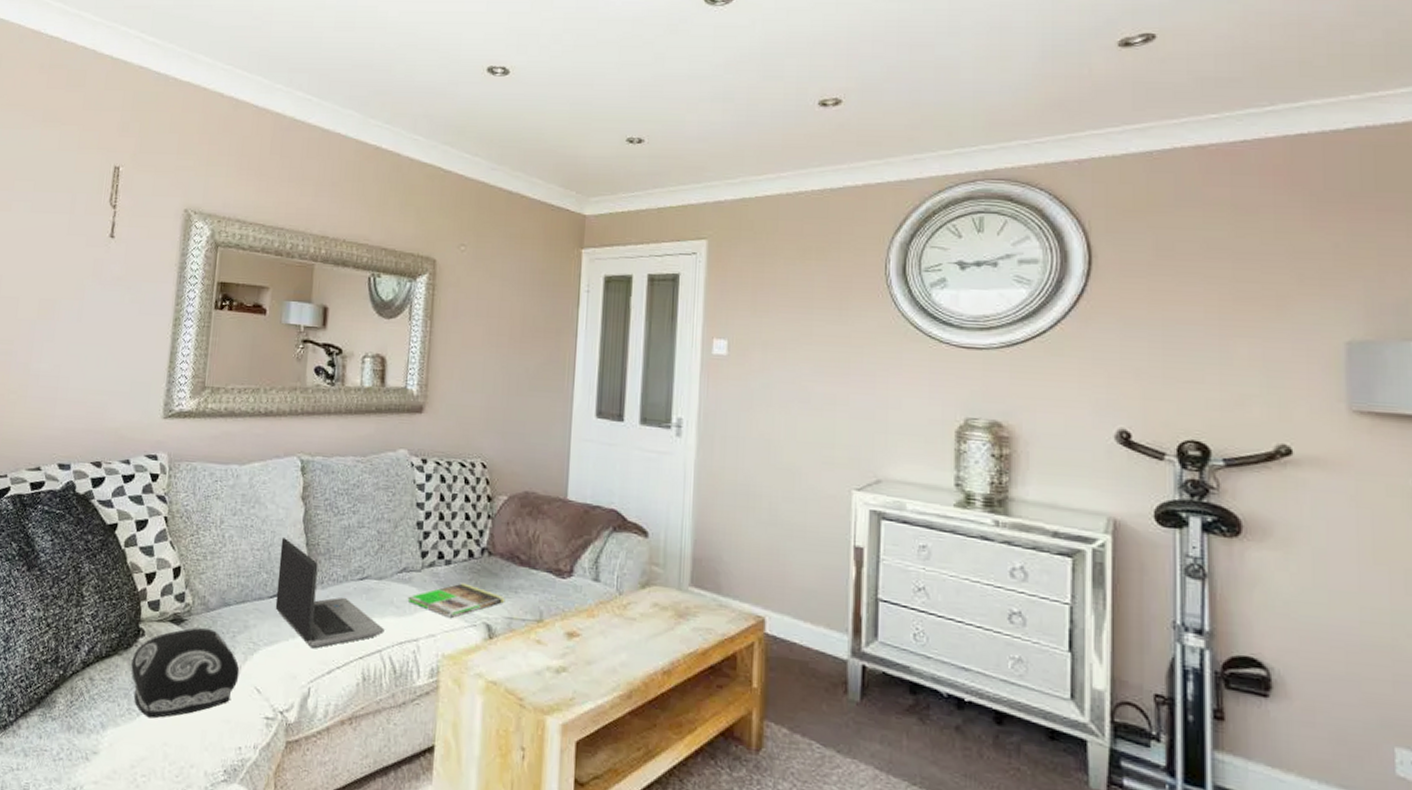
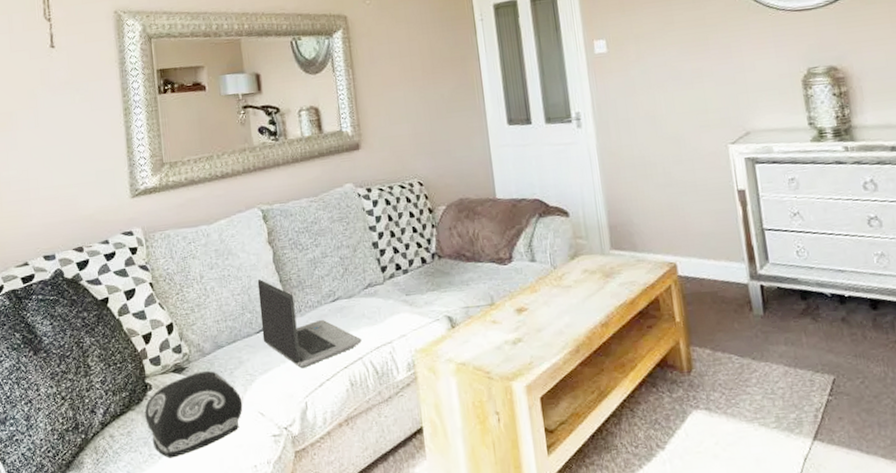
magazine: present [407,583,505,619] -> none [376,286,460,319]

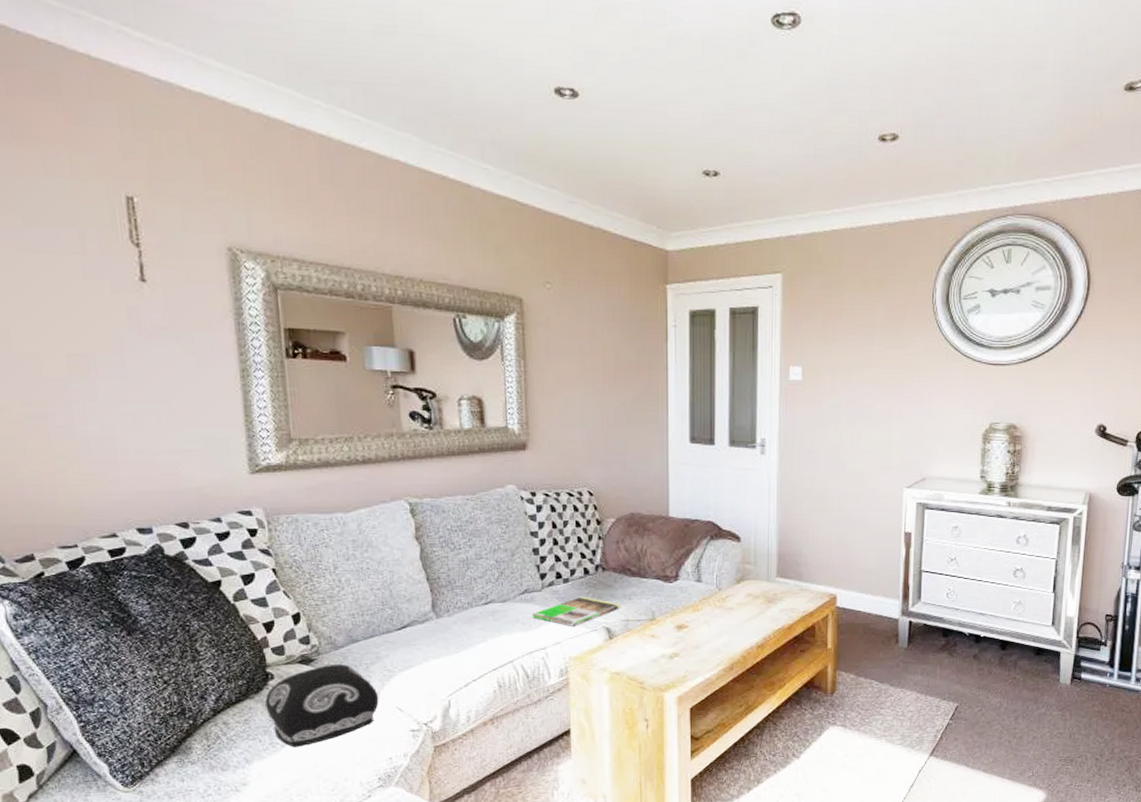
laptop computer: present [257,279,362,369] -> none [401,575,514,668]
magazine: none [376,286,460,319] -> present [532,596,621,627]

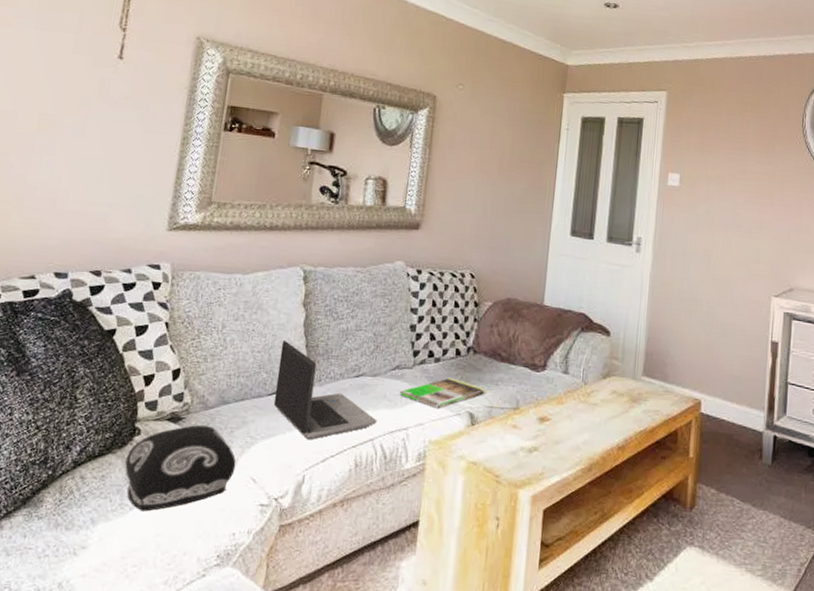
laptop computer: none [401,575,514,668] -> present [273,339,377,440]

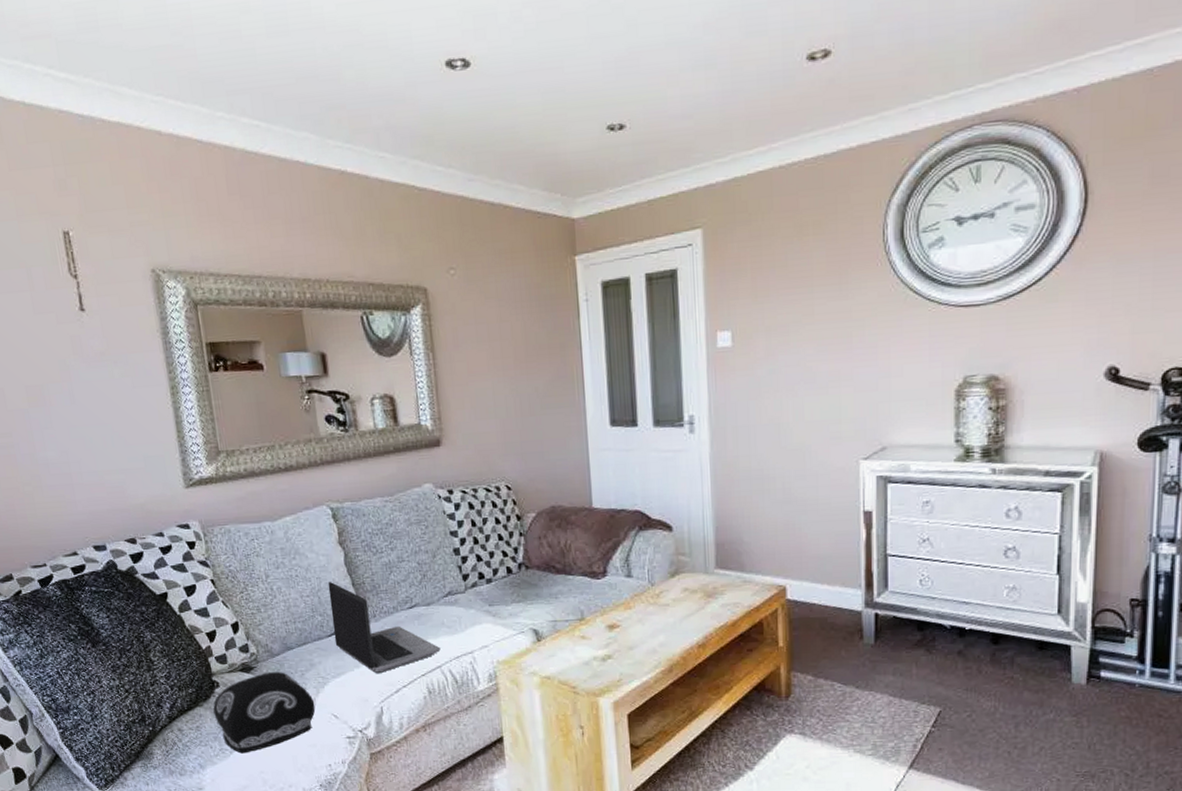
magazine: present [399,377,487,409] -> none [457,597,548,630]

